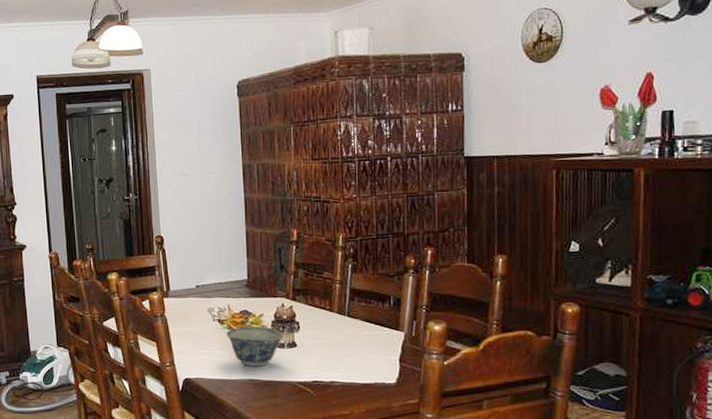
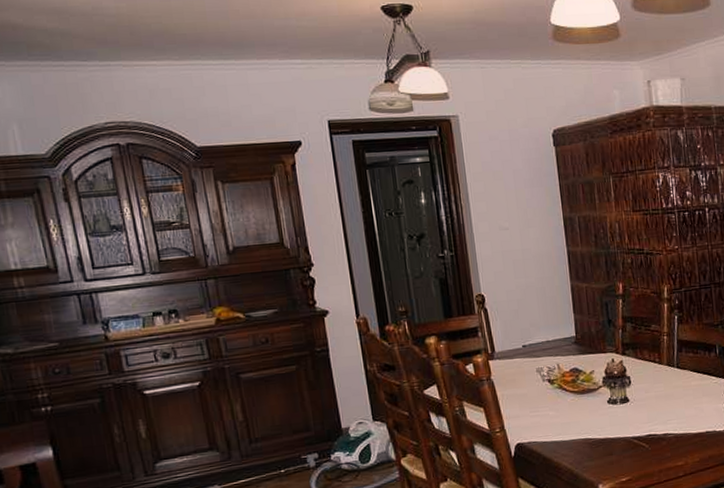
bowl: present [226,326,284,367] -> none [557,384,616,426]

